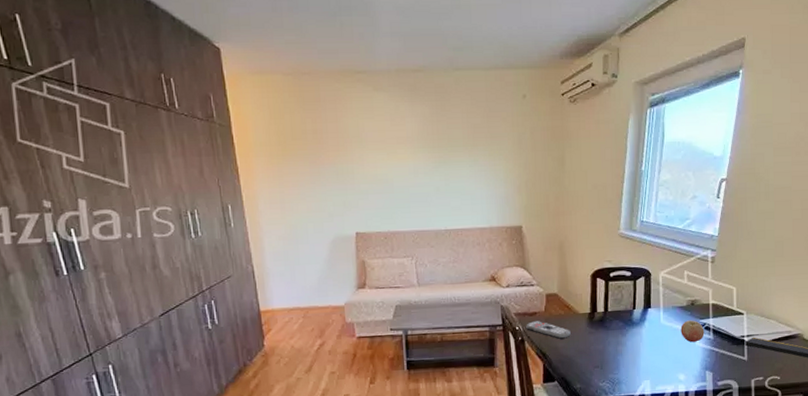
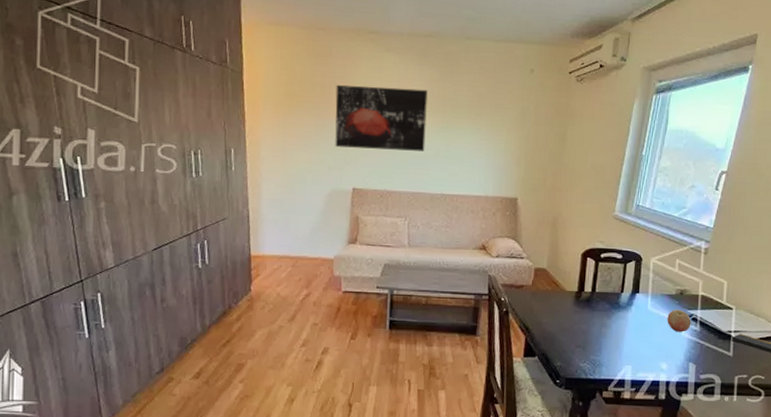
wall art: none [328,125,425,193] -> present [335,84,428,151]
remote control: present [526,321,571,339] -> none [511,294,556,315]

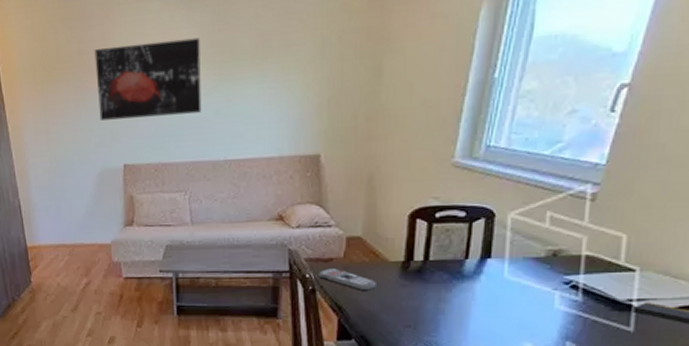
remote control: none [511,294,556,315] -> present [319,268,376,291]
fruit: present [667,309,691,332] -> none [532,275,570,304]

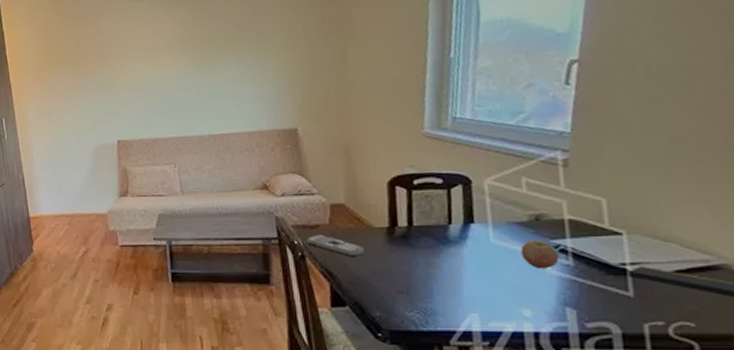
wall art: present [94,37,202,120] -> none [90,30,186,102]
fruit: none [532,275,570,304] -> present [520,240,560,269]

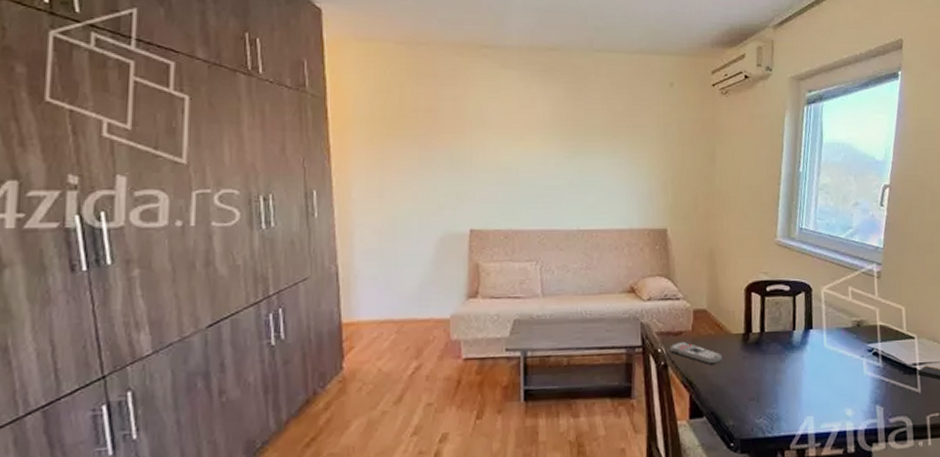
fruit: present [520,240,560,269] -> none [846,344,873,371]

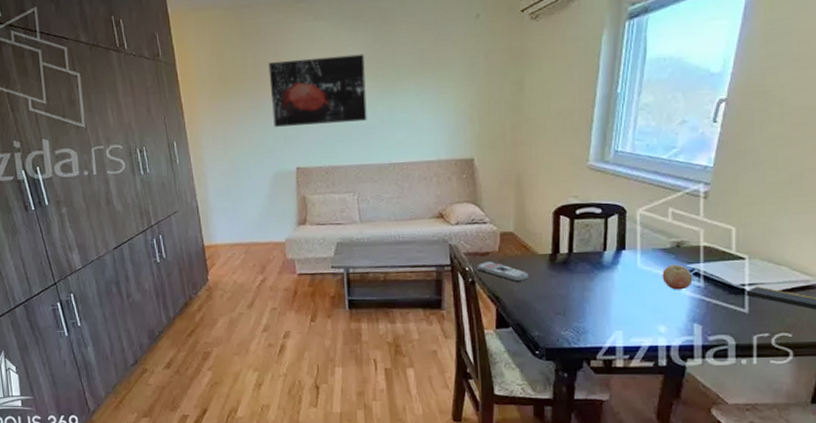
wall art: none [444,107,555,181] -> present [268,54,367,127]
fruit: none [846,344,873,371] -> present [662,264,693,290]

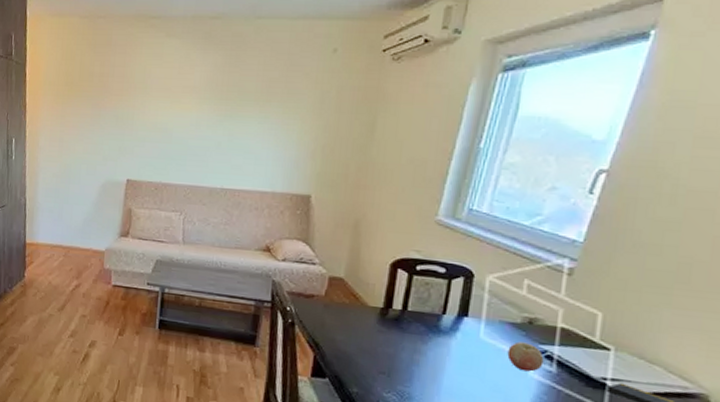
wall art: present [268,54,367,127] -> none [111,73,211,142]
remote control: present [477,261,528,282] -> none [299,304,354,332]

